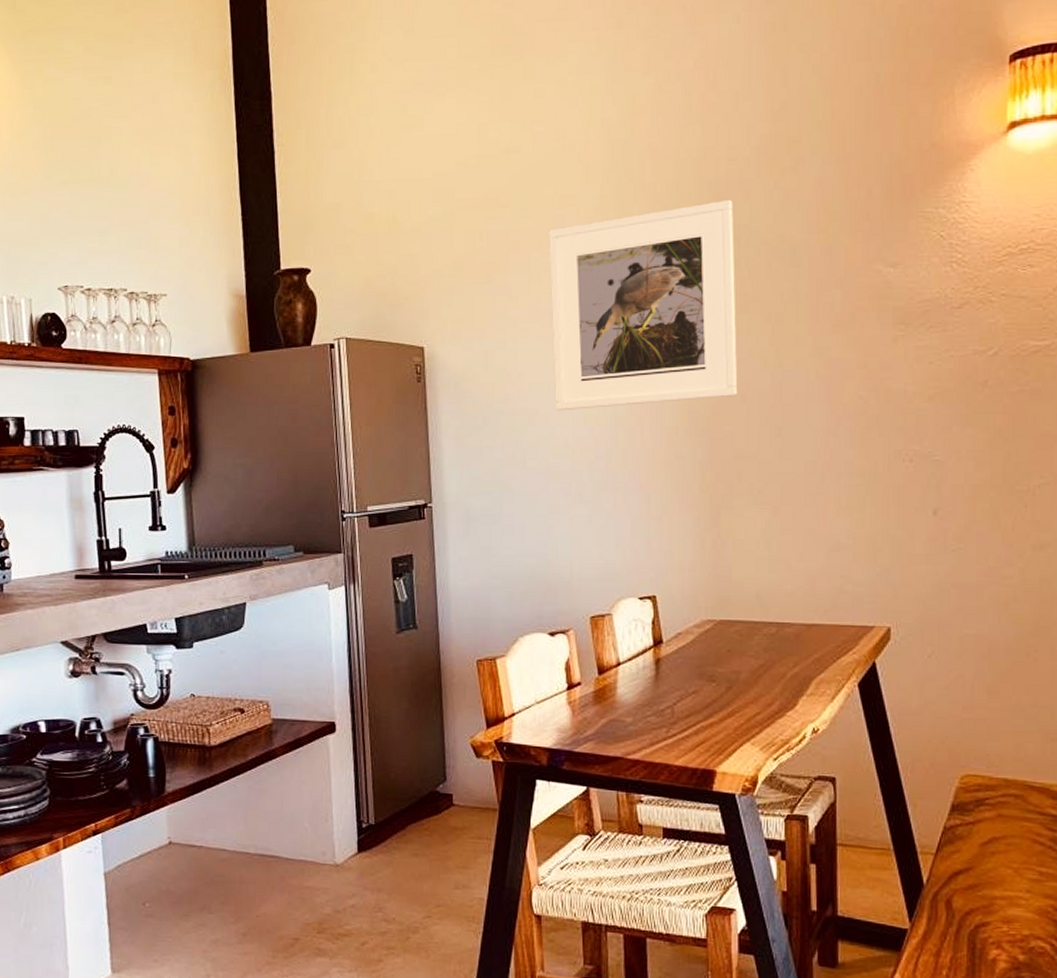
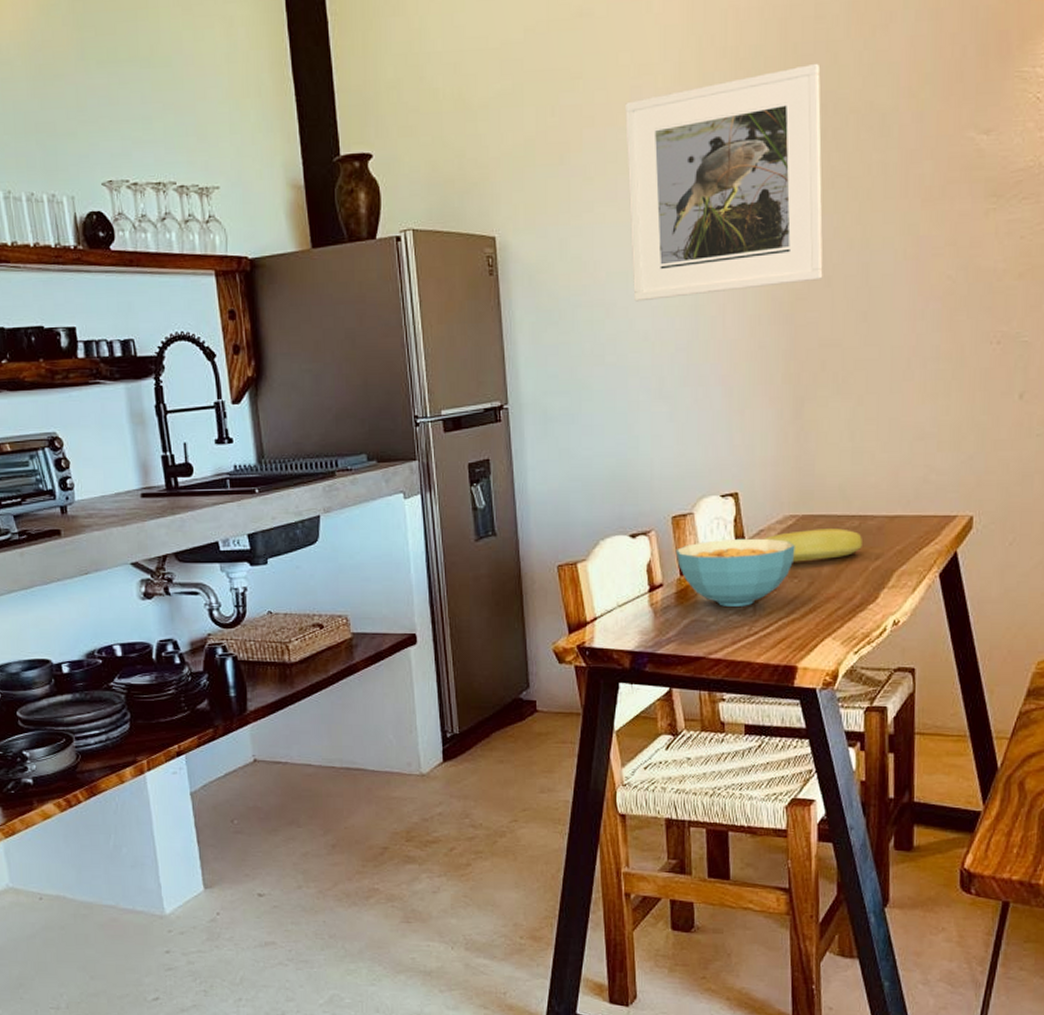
cereal bowl: none [594,640,713,708] -> present [675,538,795,606]
banana: none [681,634,780,666] -> present [763,528,862,562]

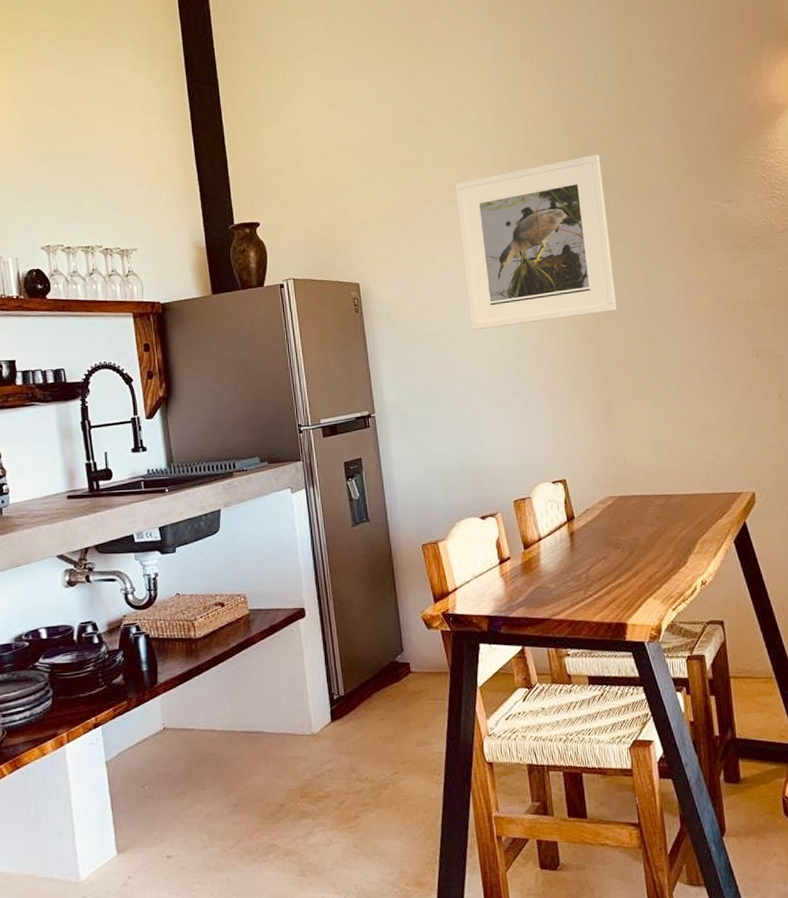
cereal bowl: present [675,538,795,606] -> none [518,516,616,574]
banana: present [763,528,862,562] -> none [589,506,670,535]

